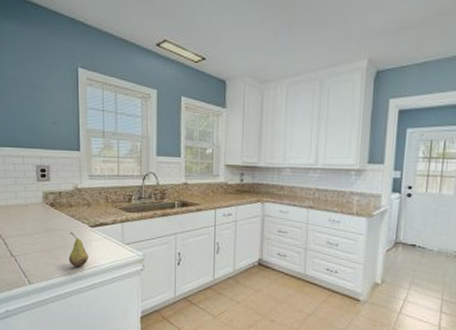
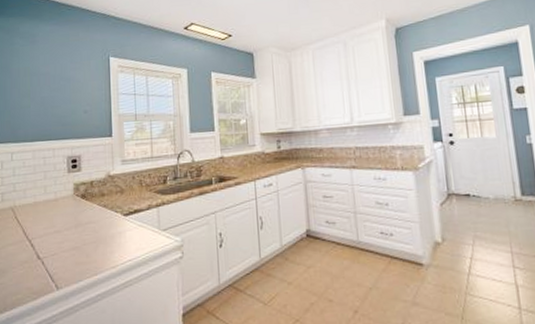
fruit: present [68,231,88,267] -> none [101,223,122,263]

